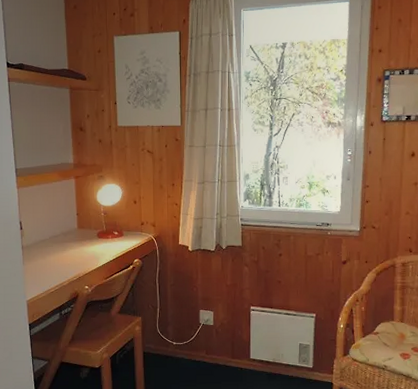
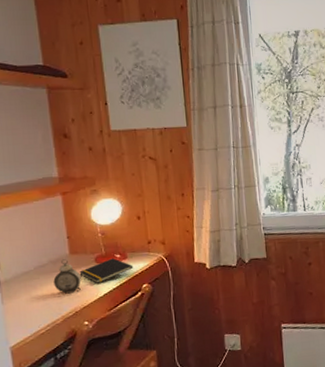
alarm clock: none [63,232,85,261] -> present [53,259,81,294]
notepad: none [84,235,128,255] -> present [79,258,134,283]

